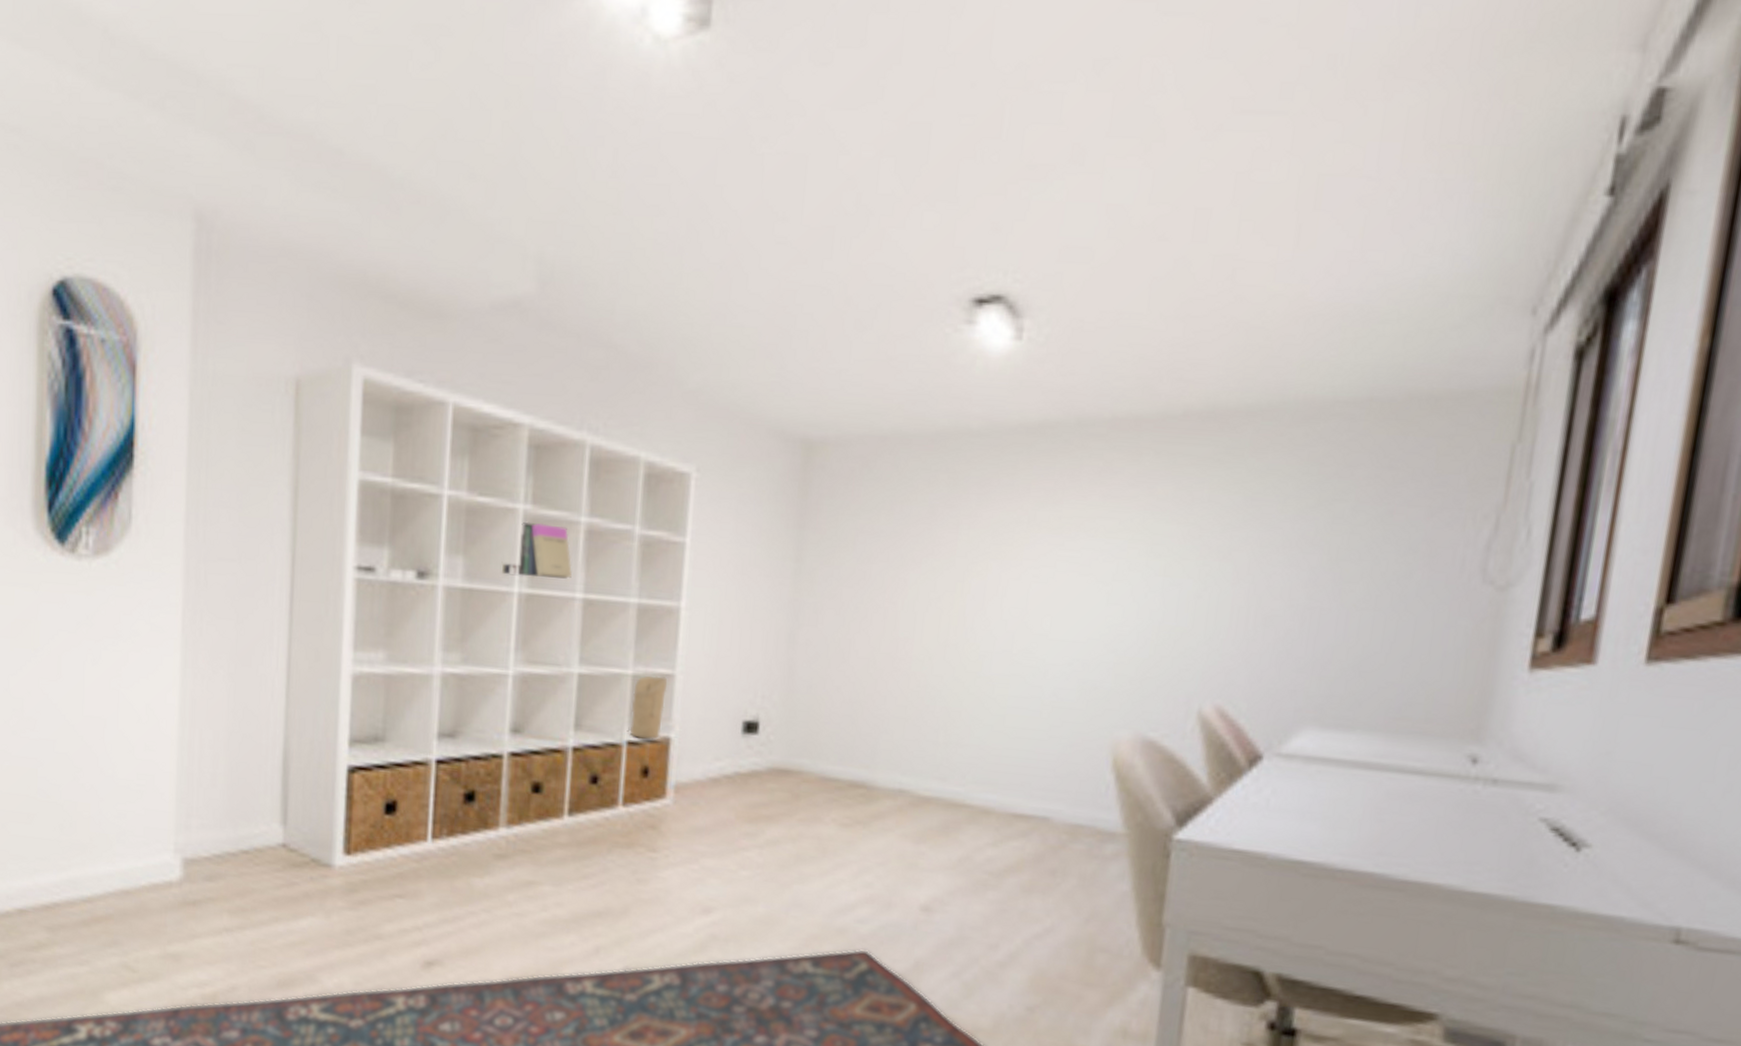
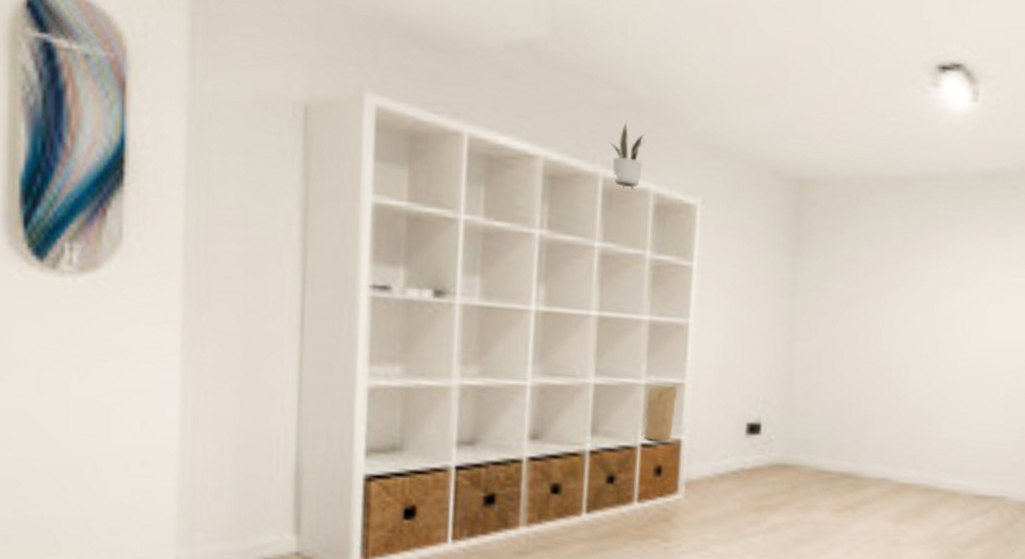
books: present [501,522,572,579] -> none [518,245,587,298]
potted plant: none [598,381,637,457] -> present [609,121,646,188]

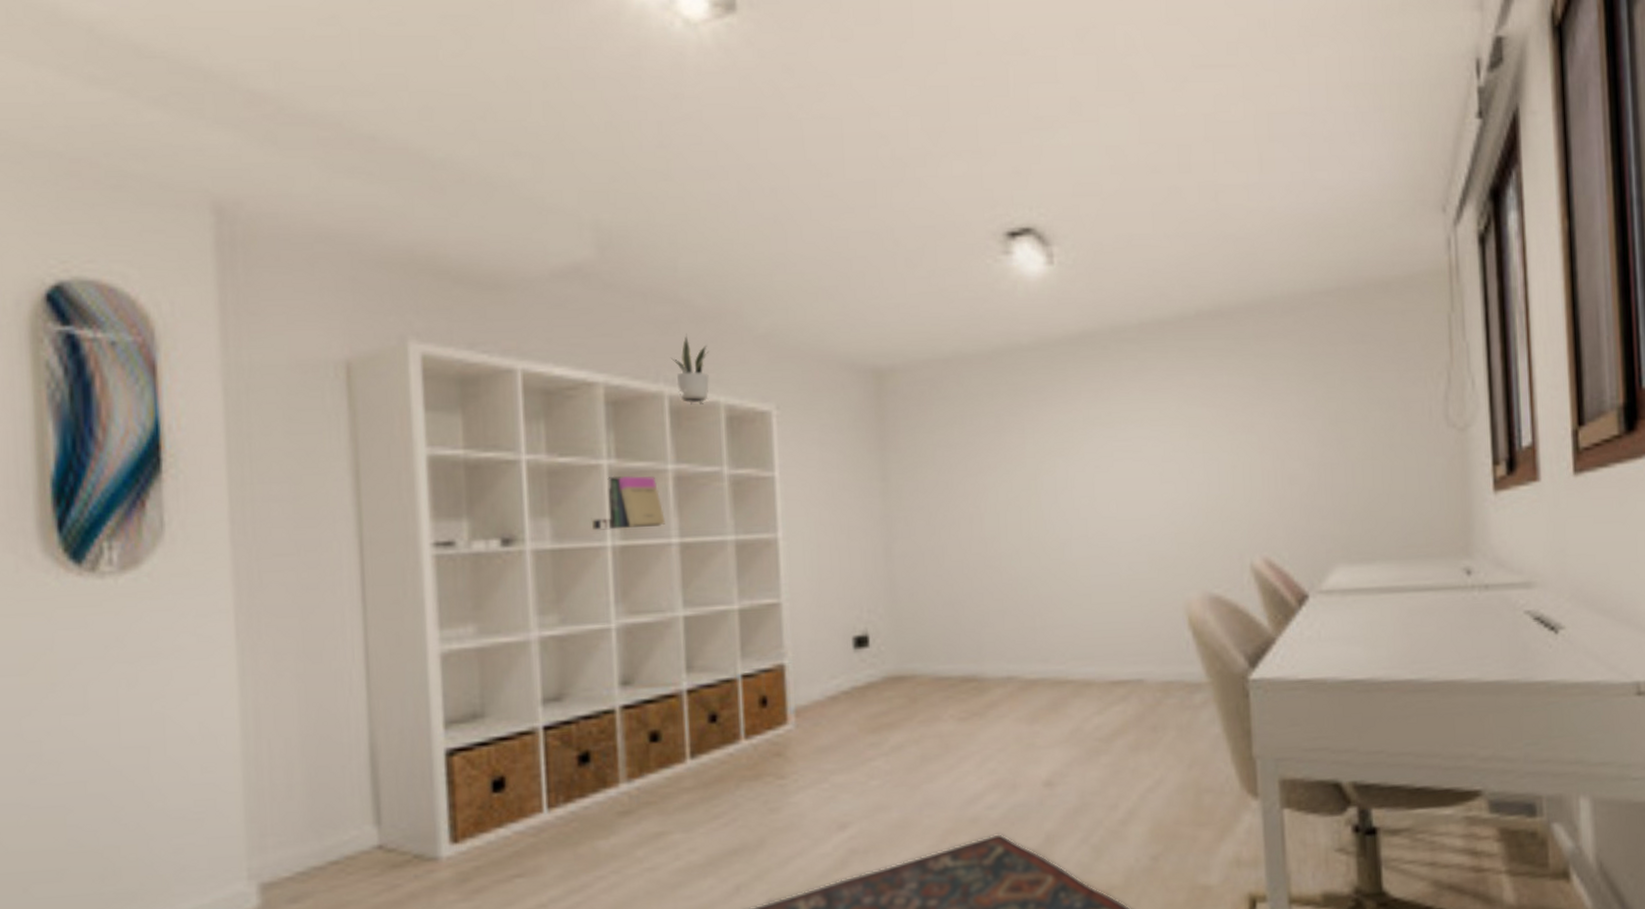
books: none [518,245,587,298] -> present [591,475,665,531]
candle: present [643,385,678,442] -> none [741,607,775,671]

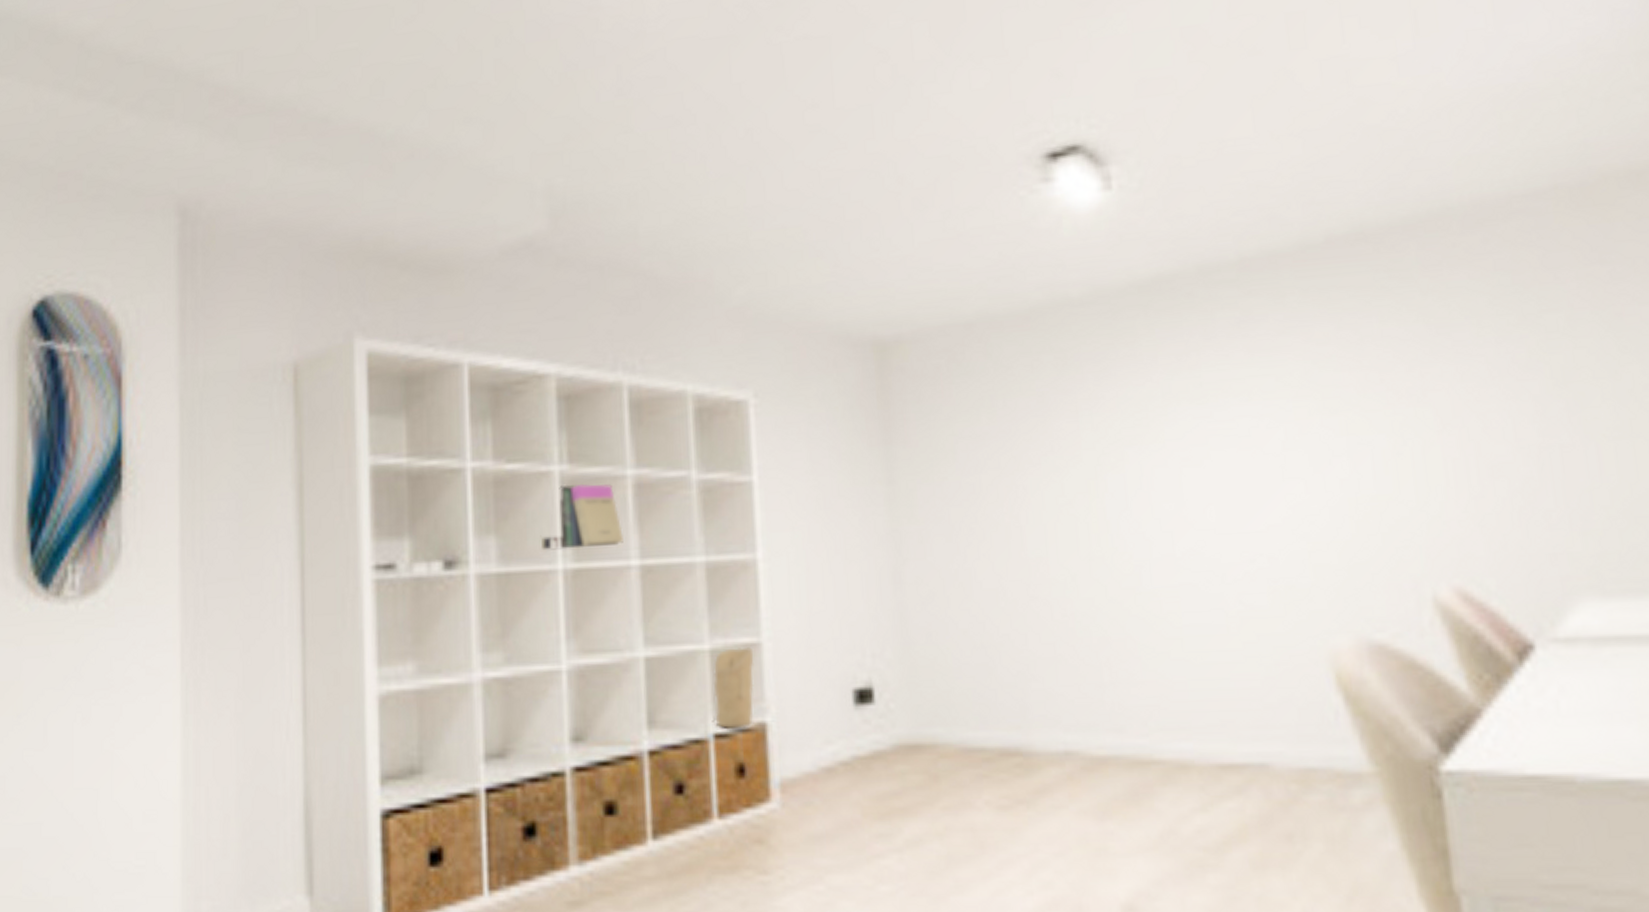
potted plant: present [671,334,710,404] -> none [631,311,676,394]
candle: none [741,607,775,671] -> present [713,647,755,730]

